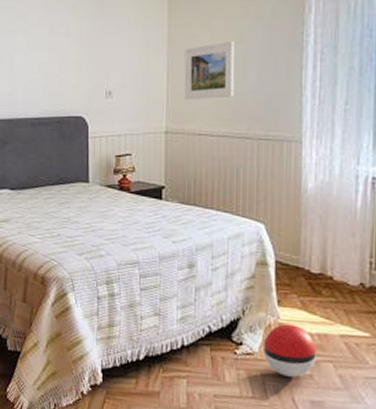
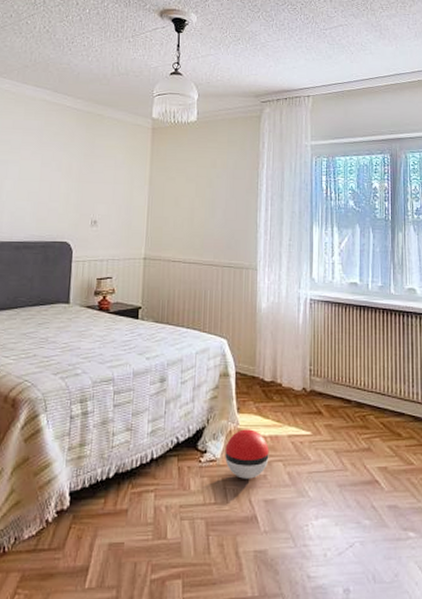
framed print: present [184,41,234,101] -> none [161,185,204,232]

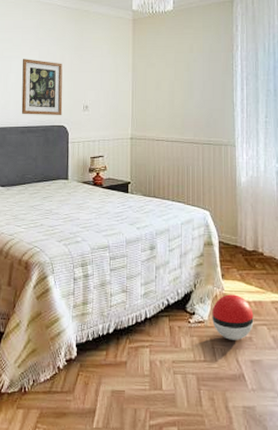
wall art: none [16,164,69,231] -> present [21,59,63,116]

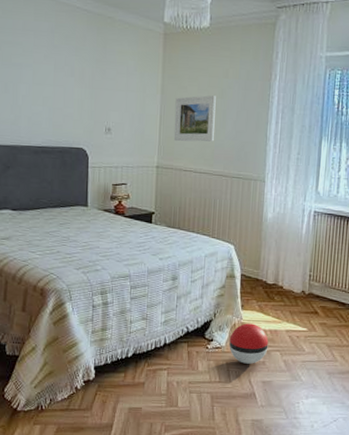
wall art: present [21,59,63,116] -> none [34,68,82,138]
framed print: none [145,69,183,114] -> present [173,95,216,142]

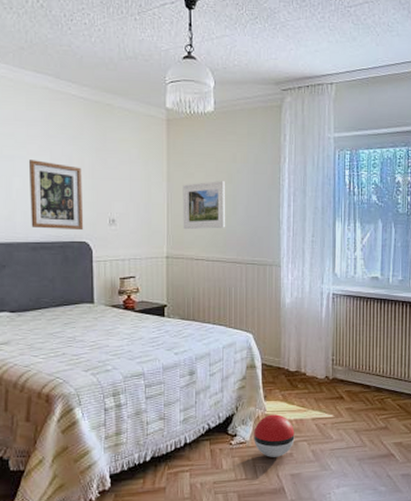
wall art: none [34,68,82,138] -> present [28,160,84,231]

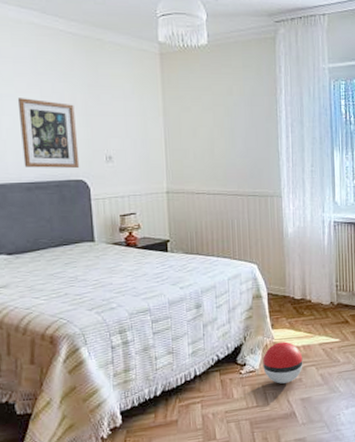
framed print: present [182,181,225,230] -> none [179,114,224,164]

